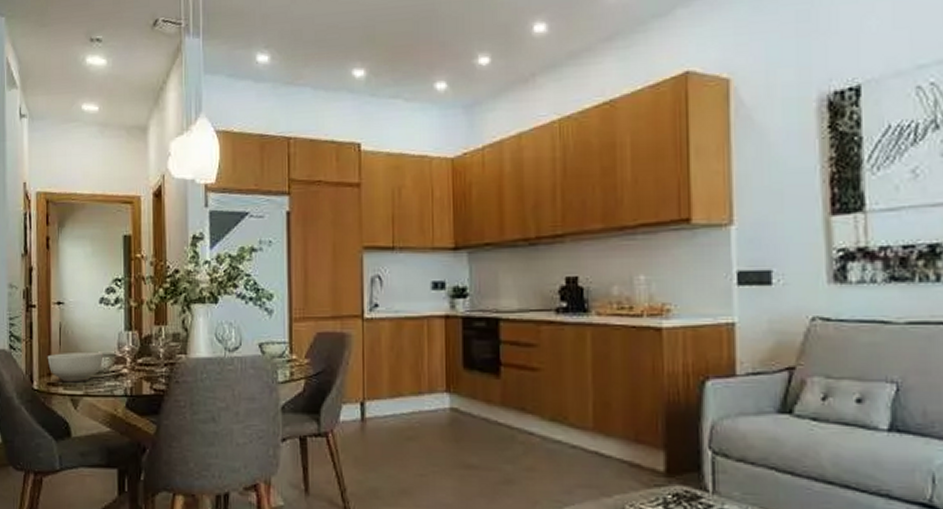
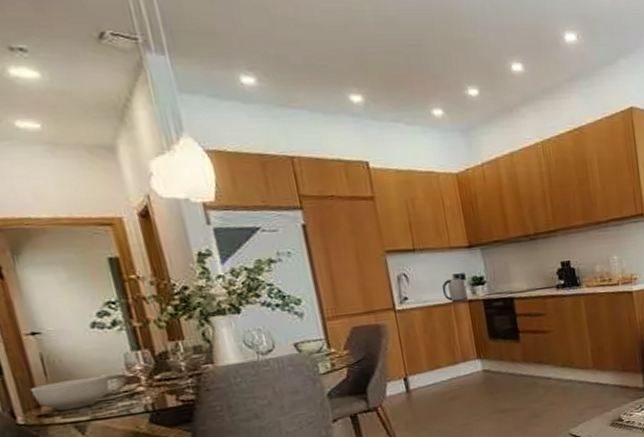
kettle: none [417,286,446,317] -> present [442,277,469,303]

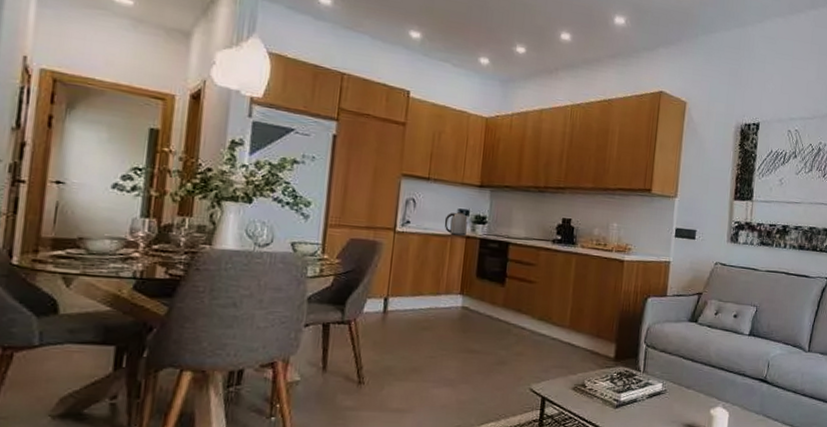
bowl: present [29,374,110,412] -> none [35,231,111,261]

